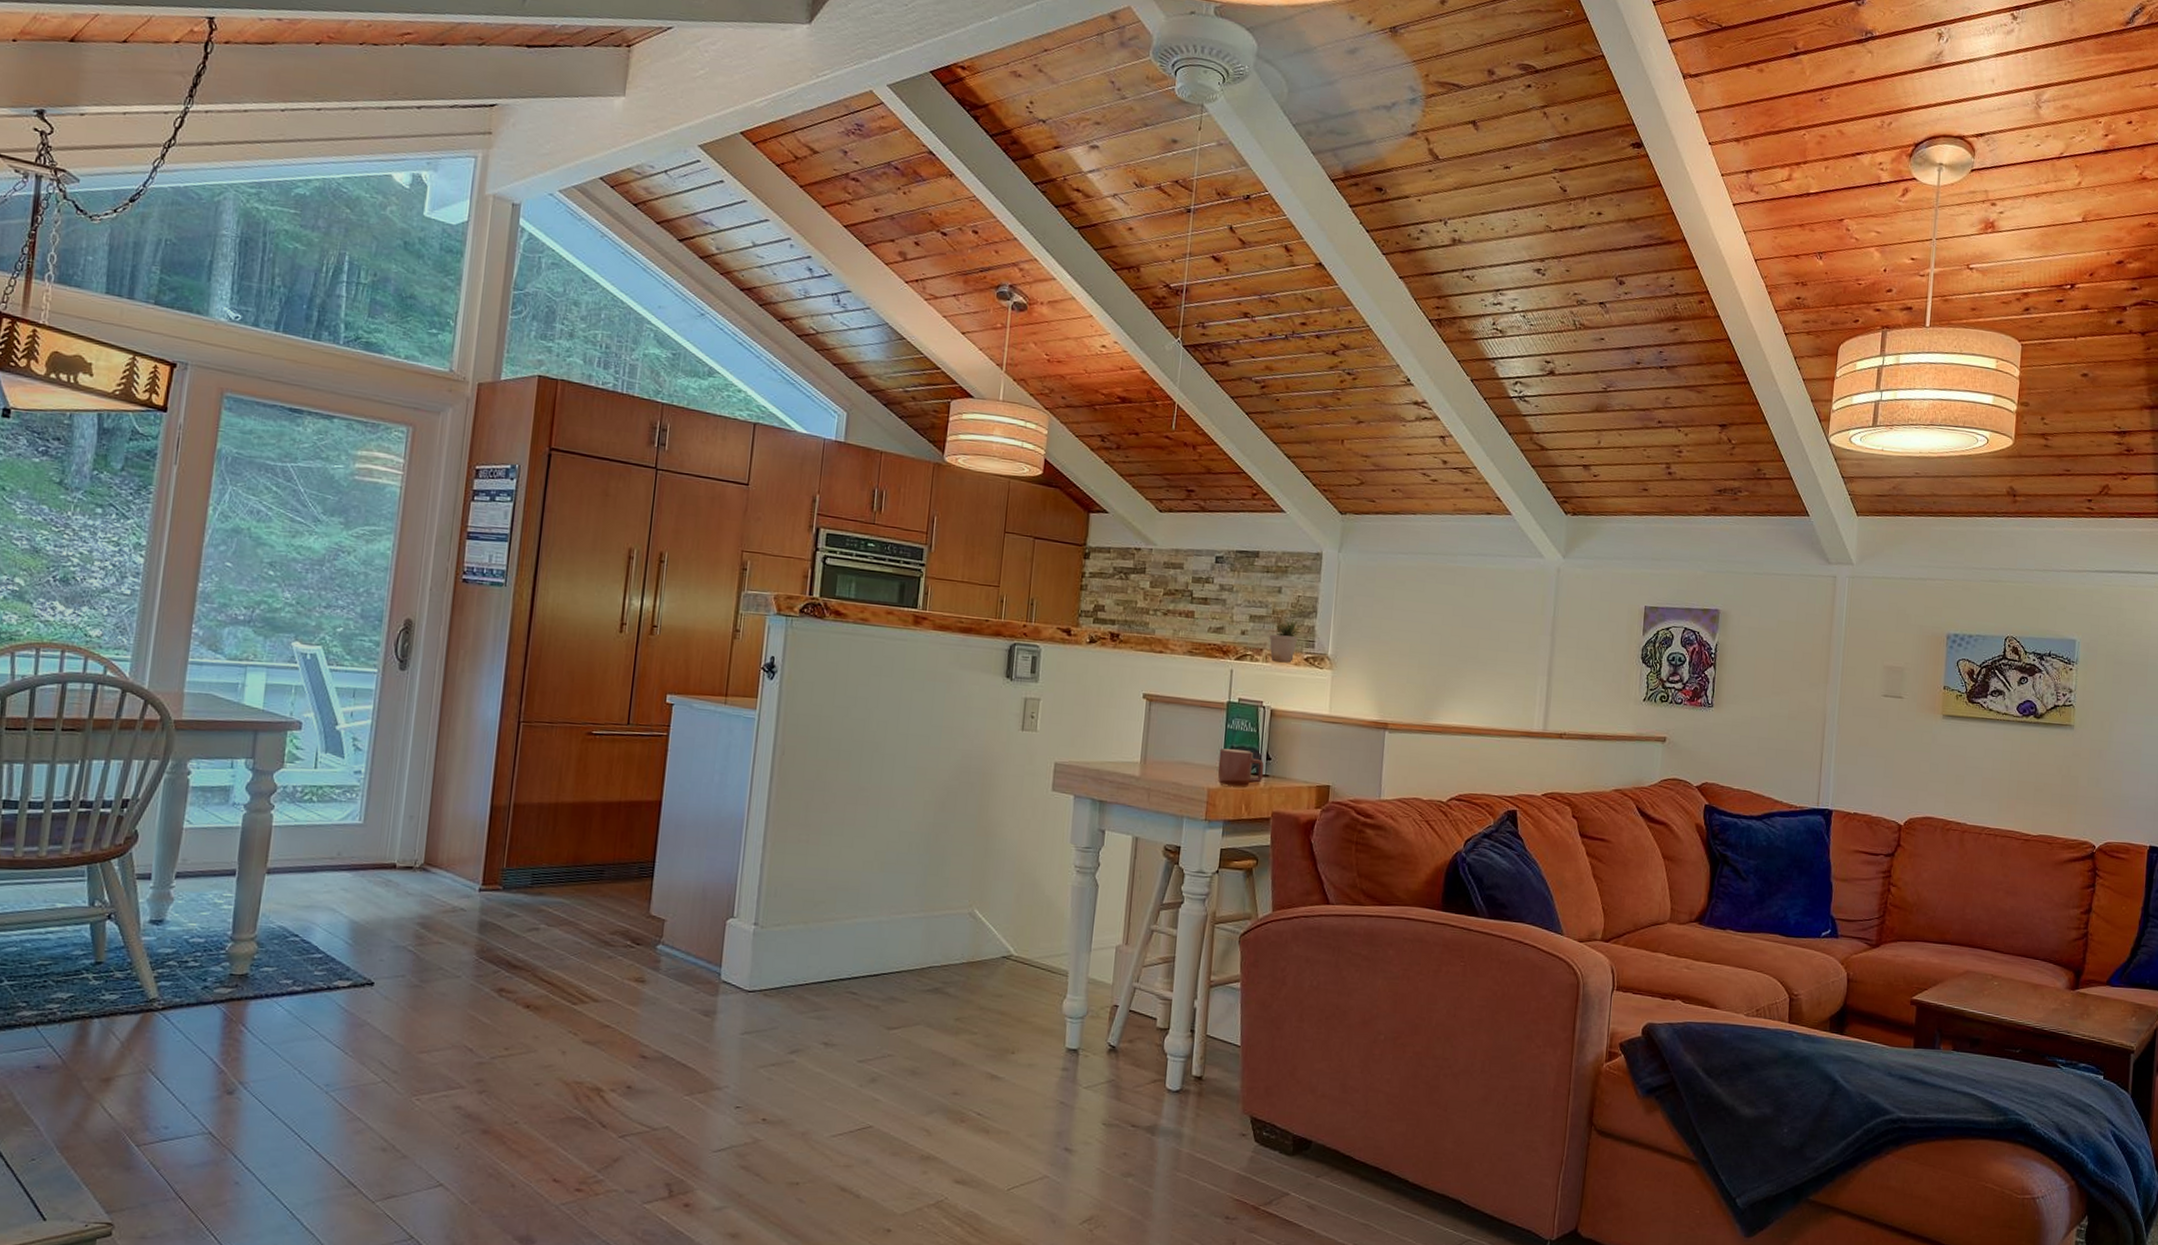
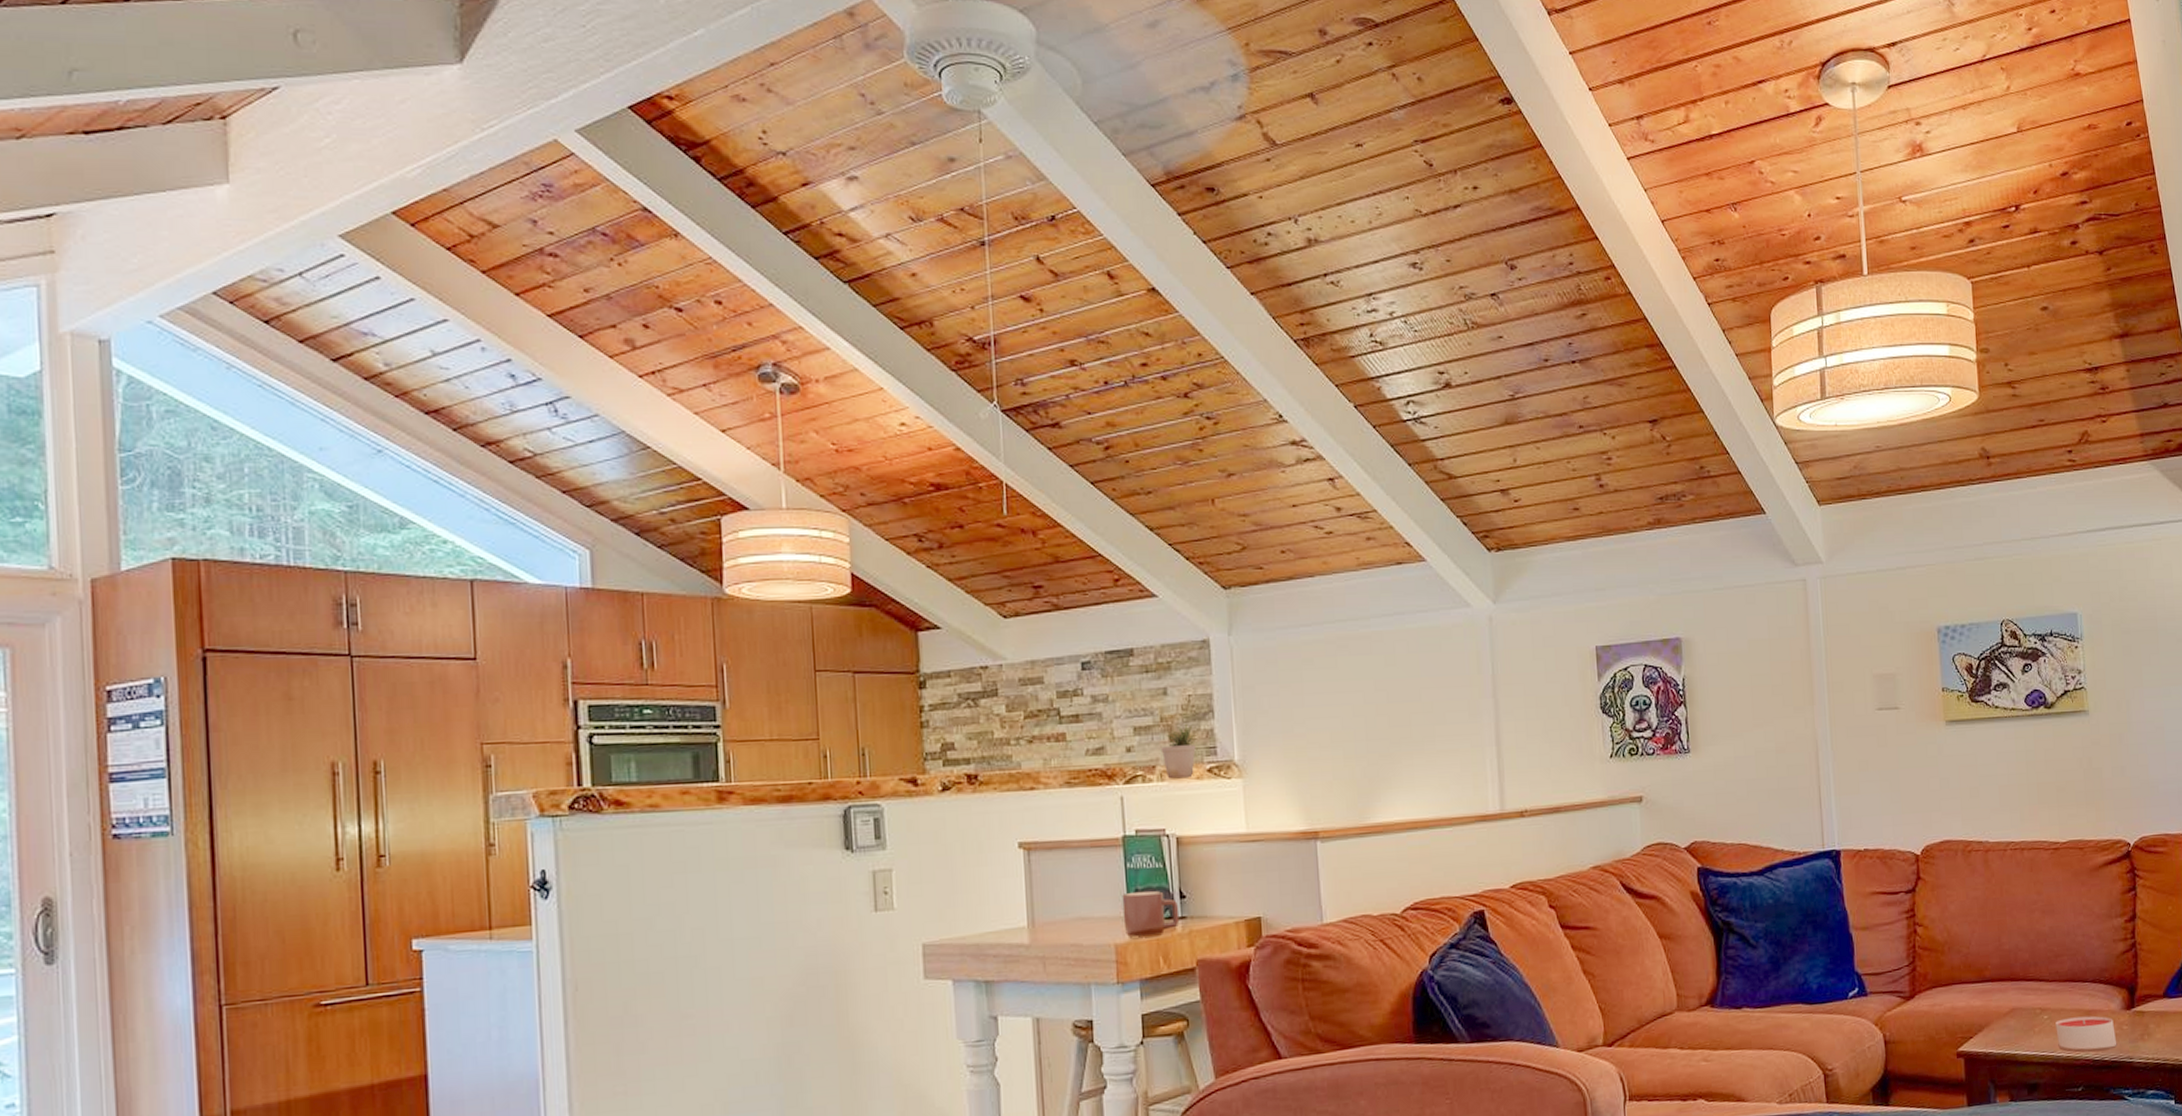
candle: none [2003,987,2058,1022] -> present [2055,1016,2117,1053]

